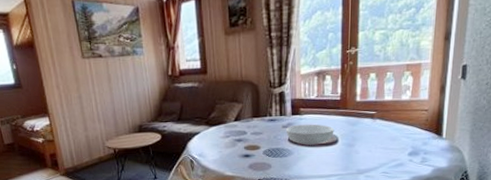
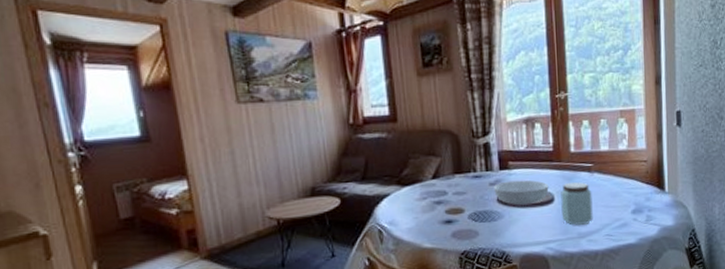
peanut butter: none [344,127,373,163] -> present [561,182,593,225]

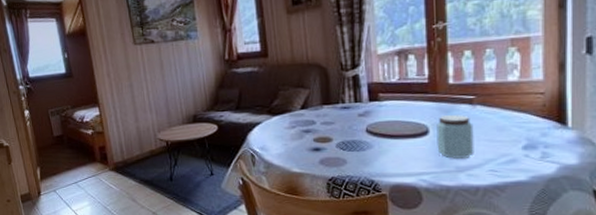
serving bowl: present [494,180,549,206] -> none [363,111,423,137]

